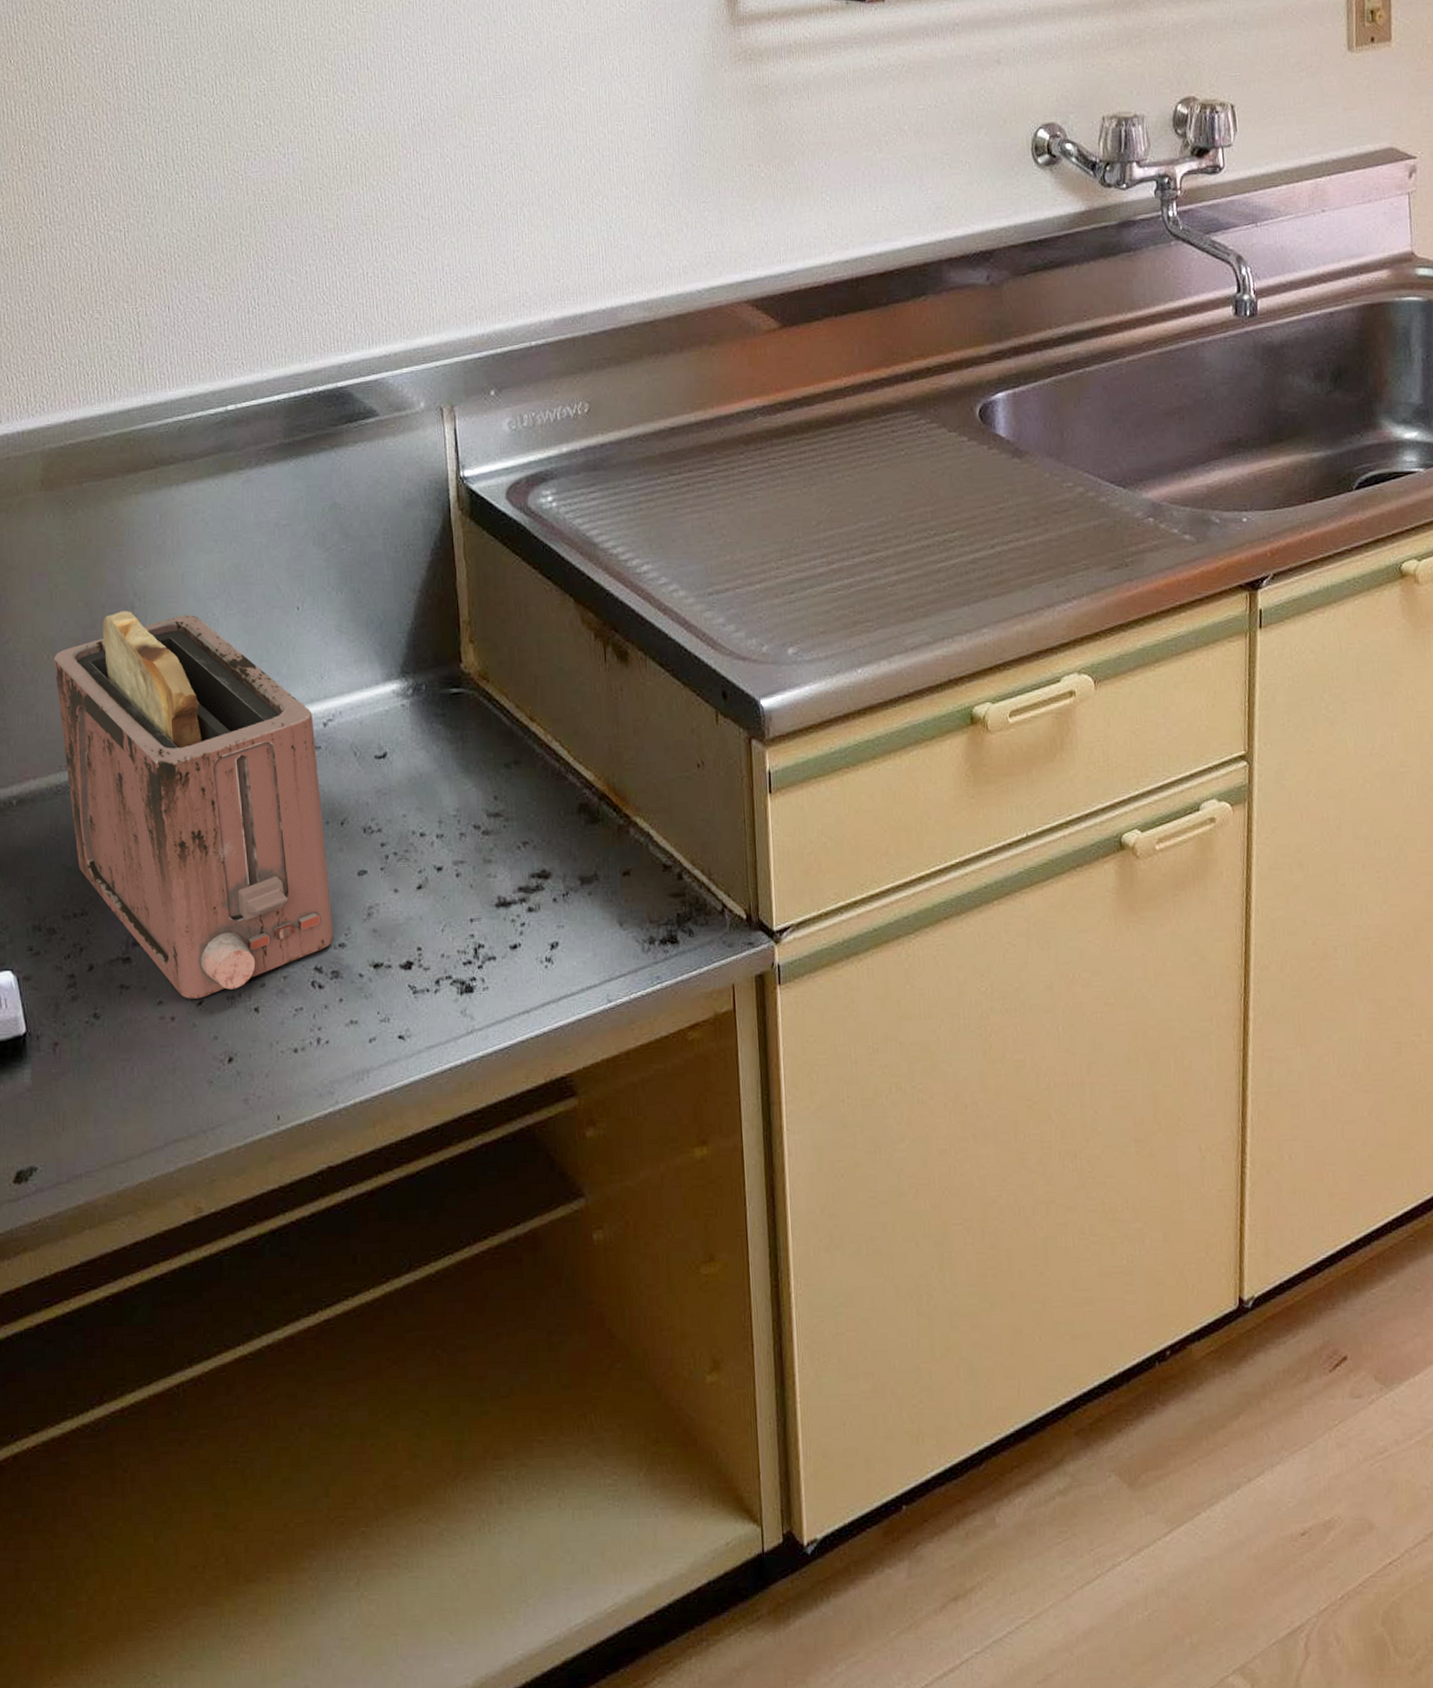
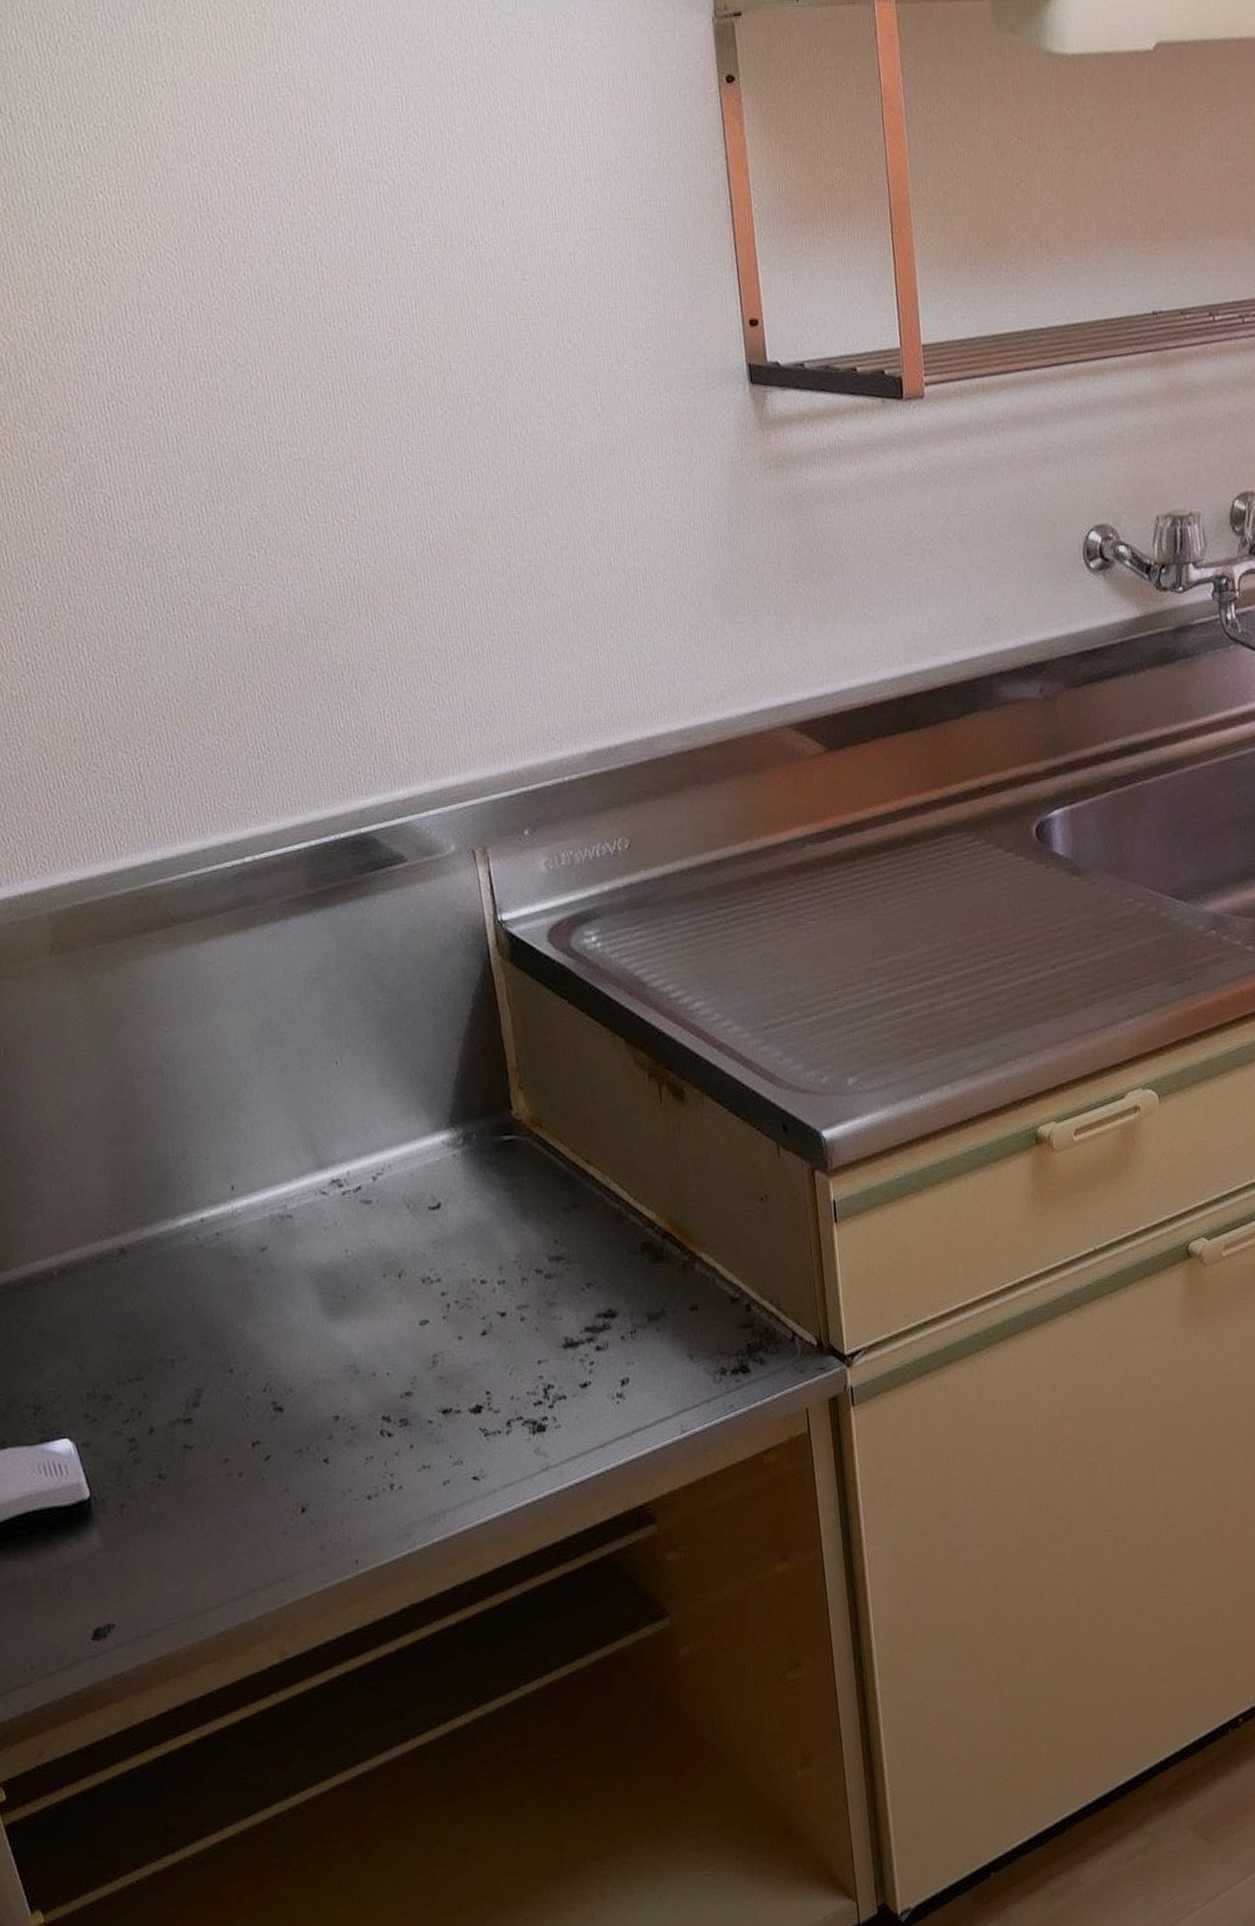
toaster: present [53,611,334,999] -> none [82,1074,400,1455]

